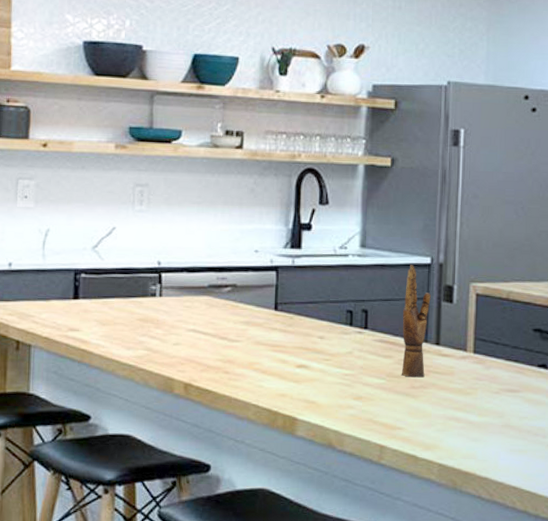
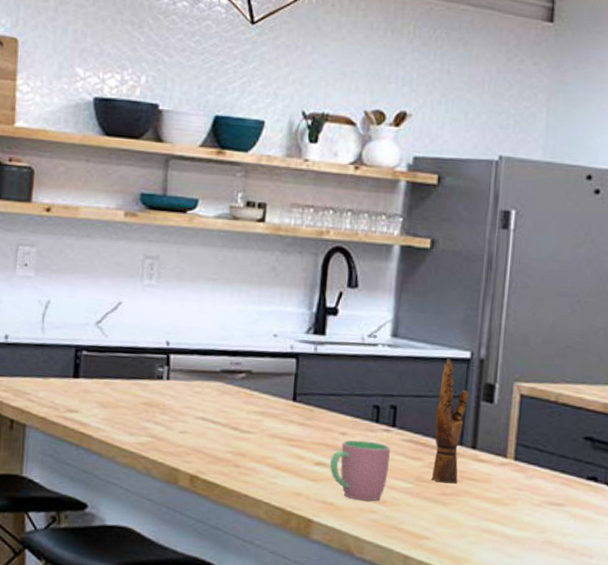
cup: none [311,343,365,398] -> present [330,440,391,502]

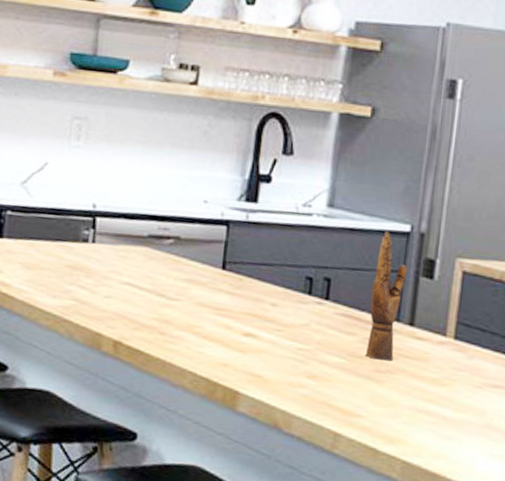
cup: present [330,440,391,502] -> none [259,311,324,376]

